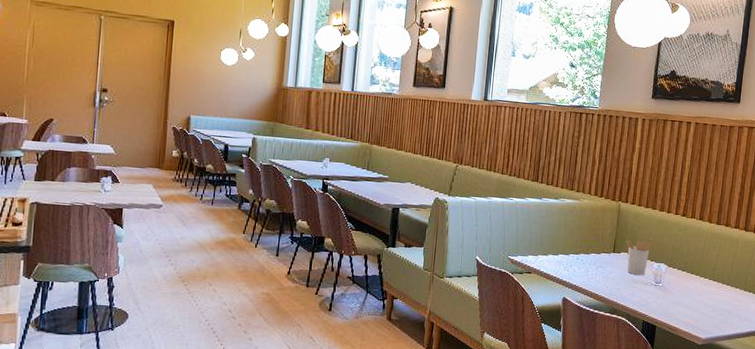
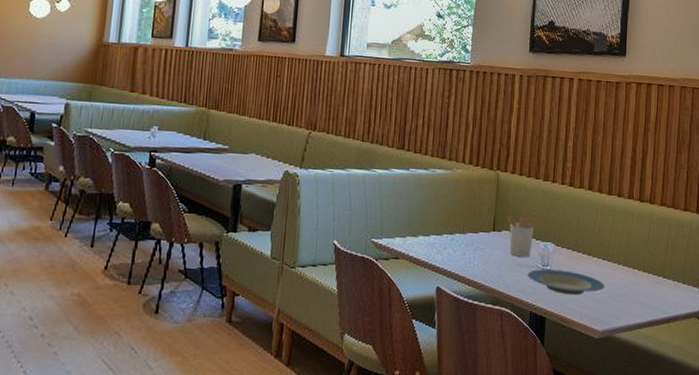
plate: none [642,285,710,309] -> present [527,269,605,296]

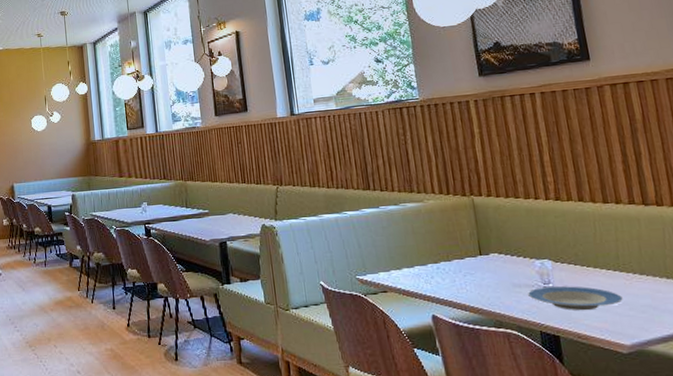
utensil holder: present [507,213,538,257] -> none [492,232,528,278]

